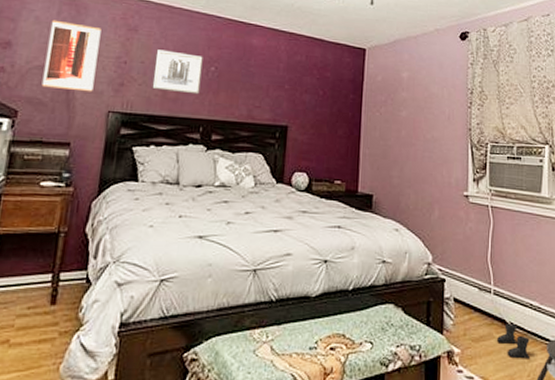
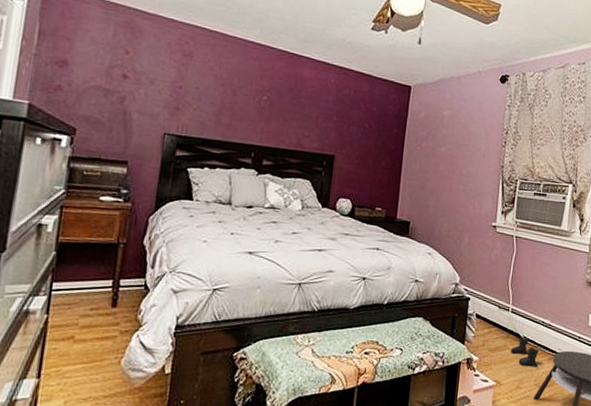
wall art: present [41,19,102,92] -> none [99,41,157,115]
wall art: present [152,49,203,95] -> none [206,76,256,122]

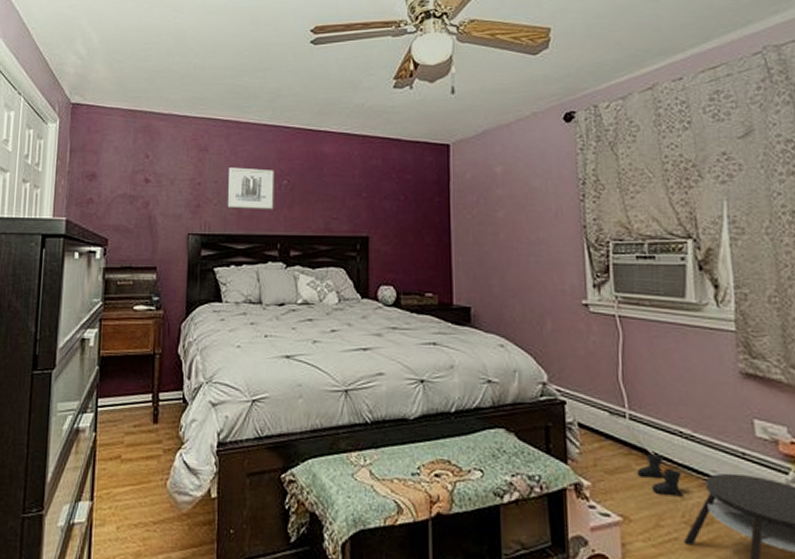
wall art: none [206,76,256,122] -> present [227,167,274,210]

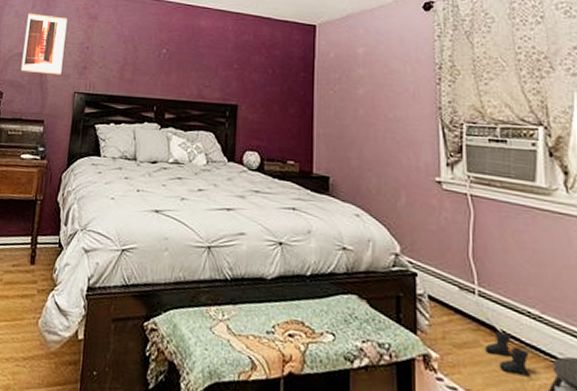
wall art: none [126,148,174,216] -> present [21,13,67,75]
wall art: present [227,167,274,210] -> none [110,35,155,76]

